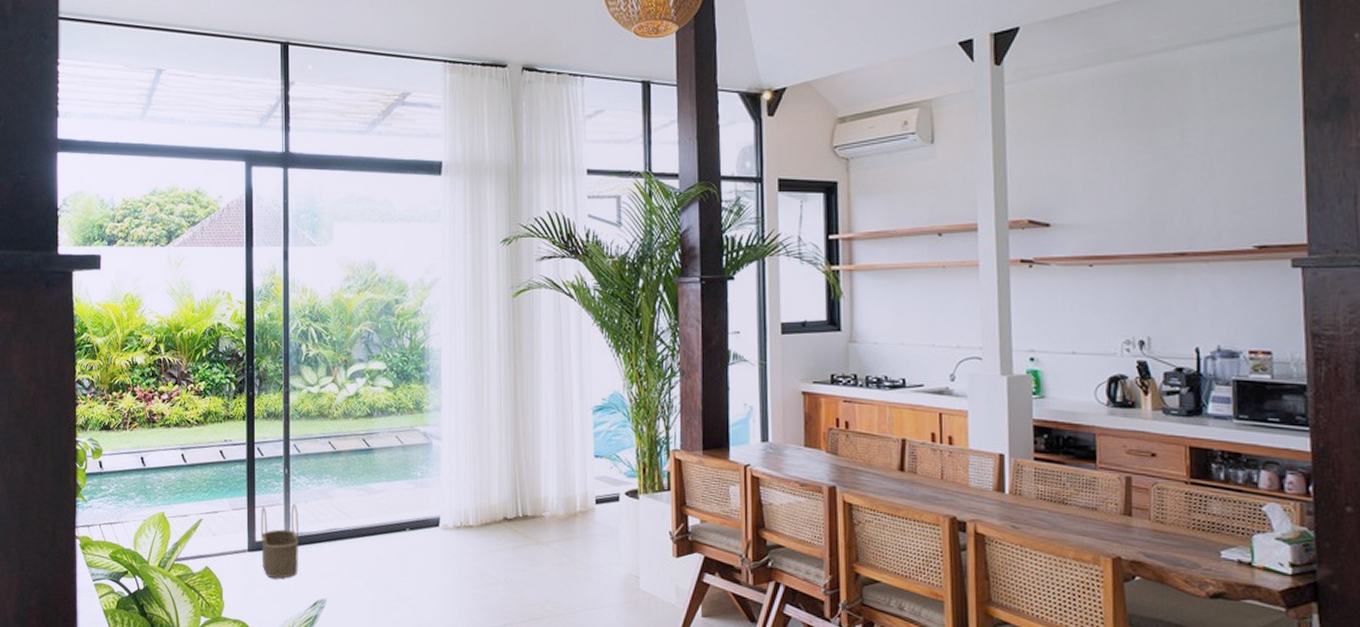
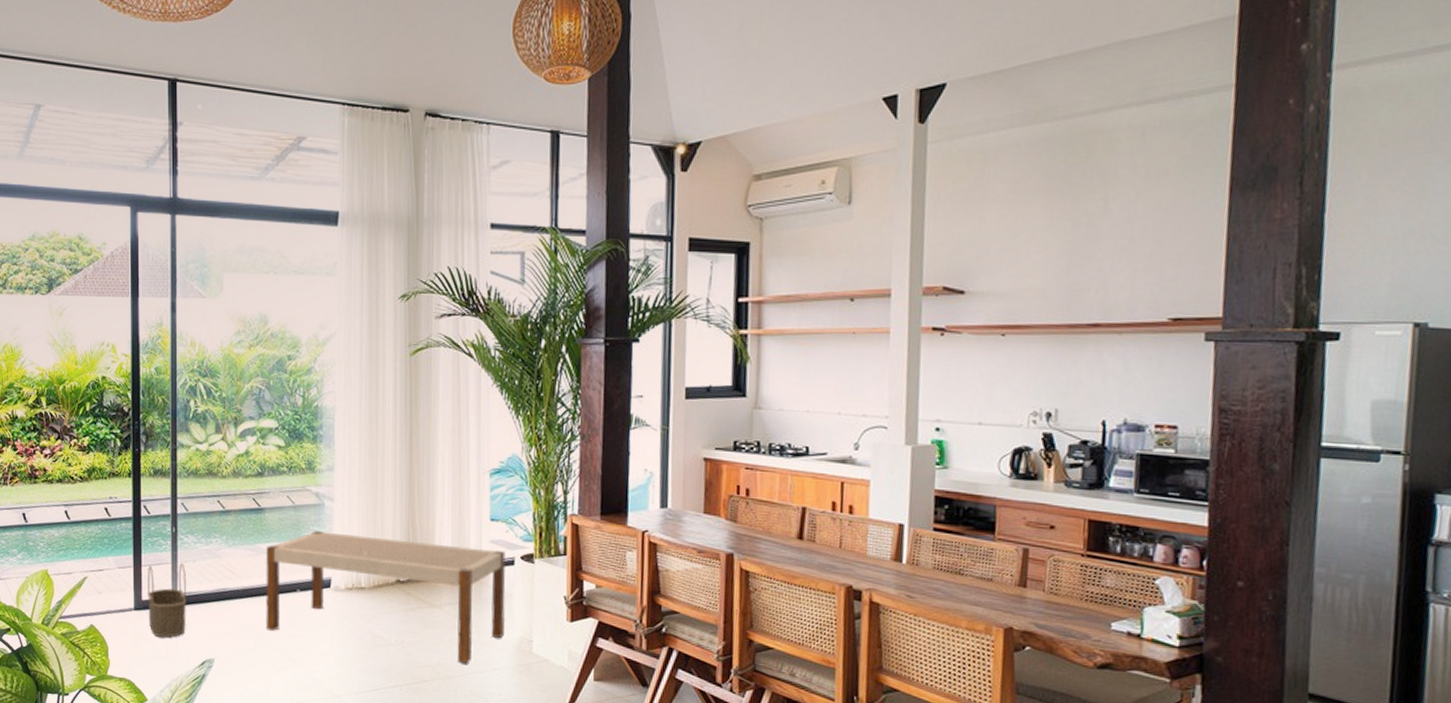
bench: none [376,470,611,602] -> present [266,531,506,664]

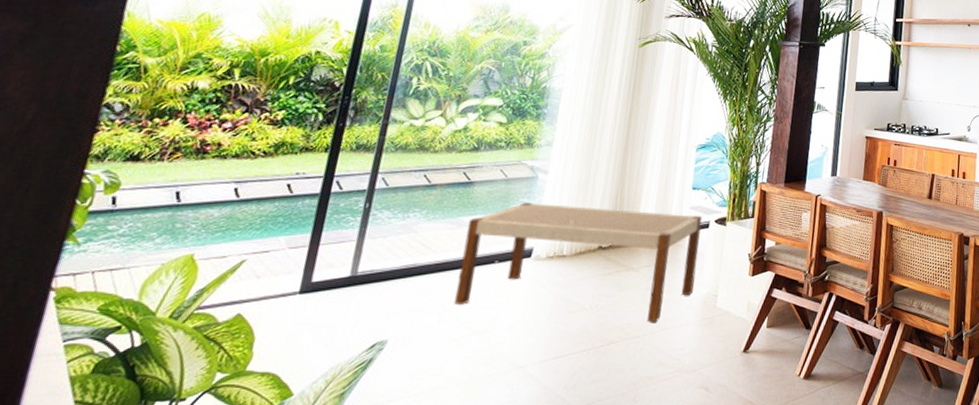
wicker basket: present [147,562,187,638] -> none [314,239,373,321]

